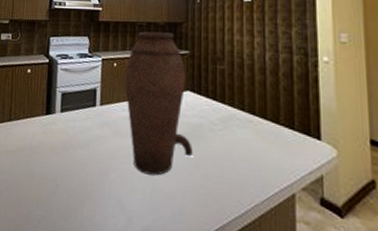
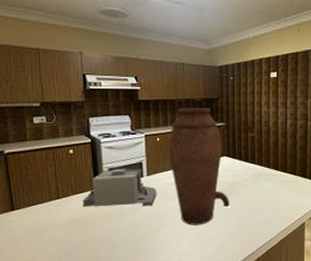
architectural model: none [31,93,109,143] -> present [82,168,157,207]

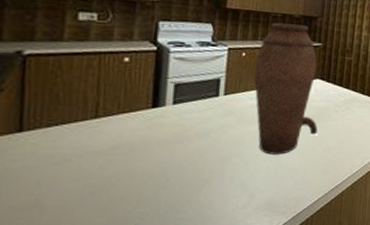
architectural model: present [82,168,157,207] -> none [130,84,234,132]

